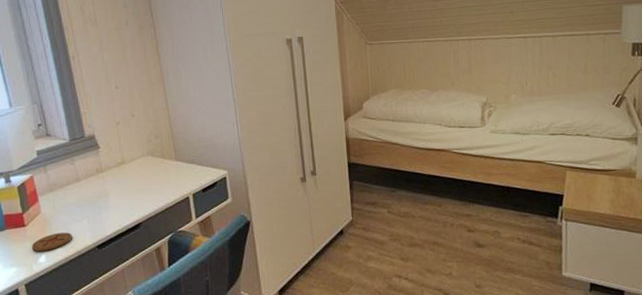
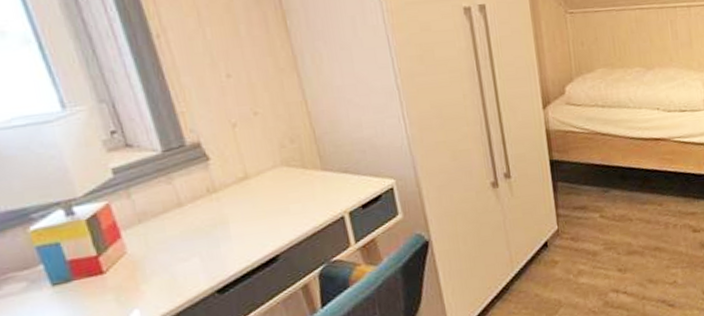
coaster: present [31,232,73,251] -> none [116,276,179,306]

